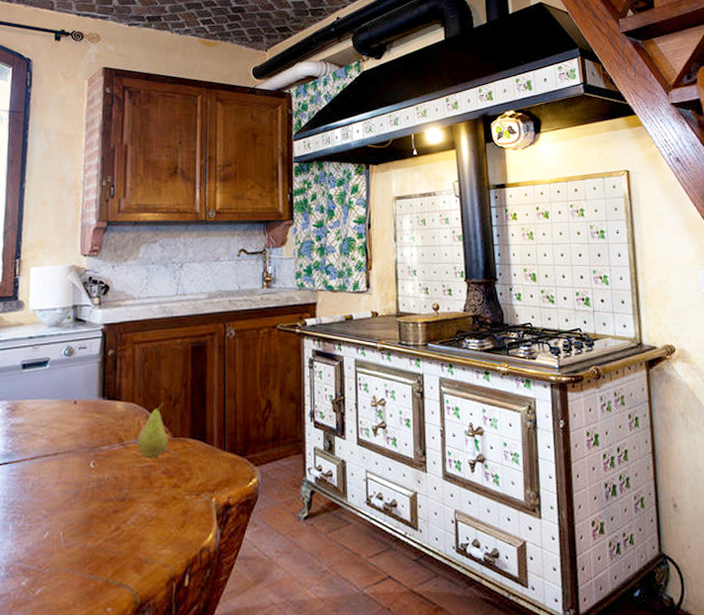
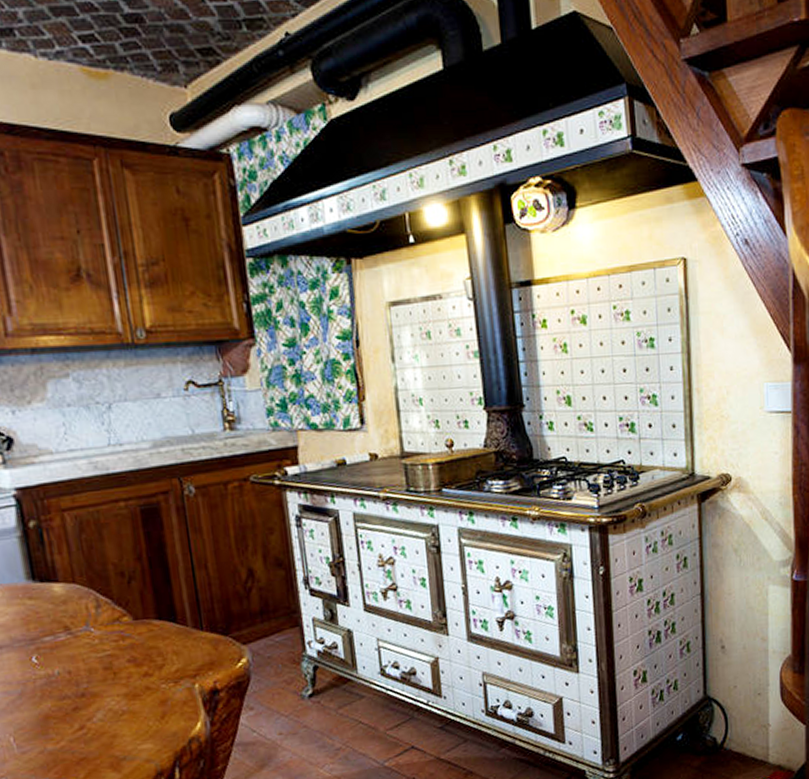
fruit: present [137,403,168,459] -> none [88,580,129,647]

